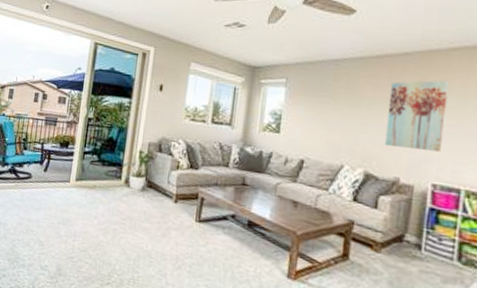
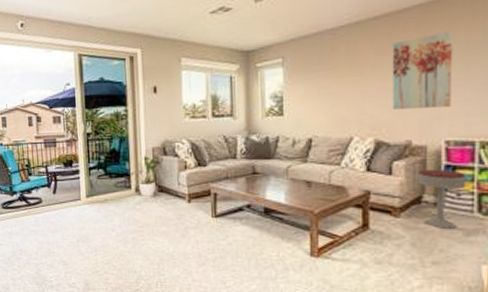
side table: none [401,208,450,274] -> present [417,169,467,229]

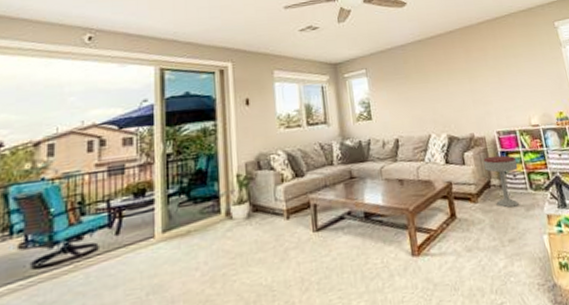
wall art: present [392,30,453,109] -> none [447,47,496,109]

